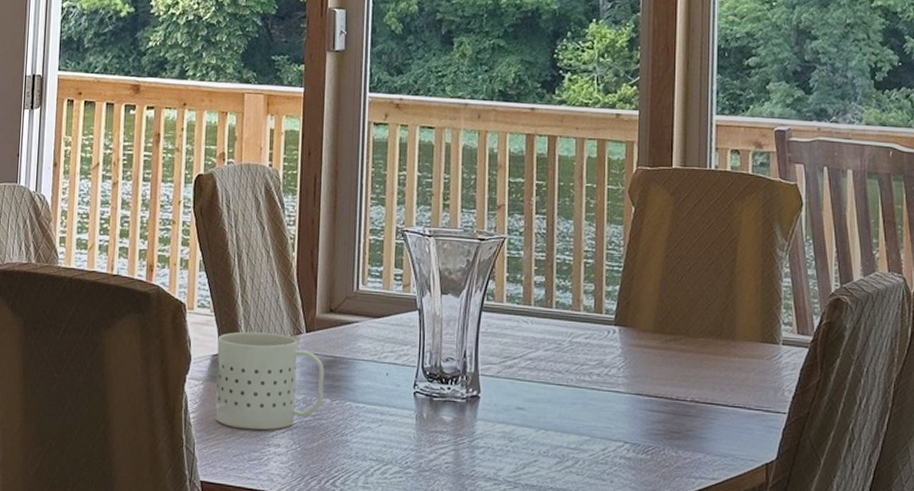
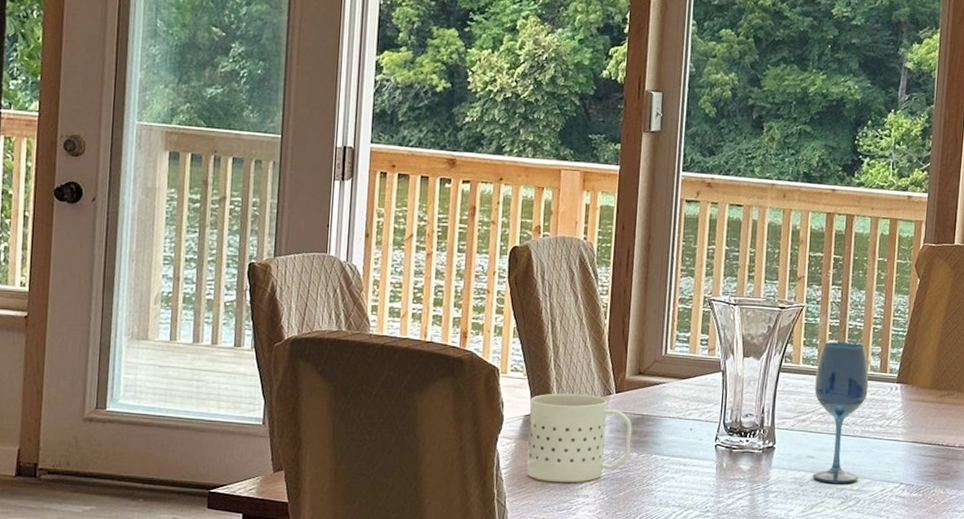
wineglass: none [521,278,582,440] -> present [812,342,869,483]

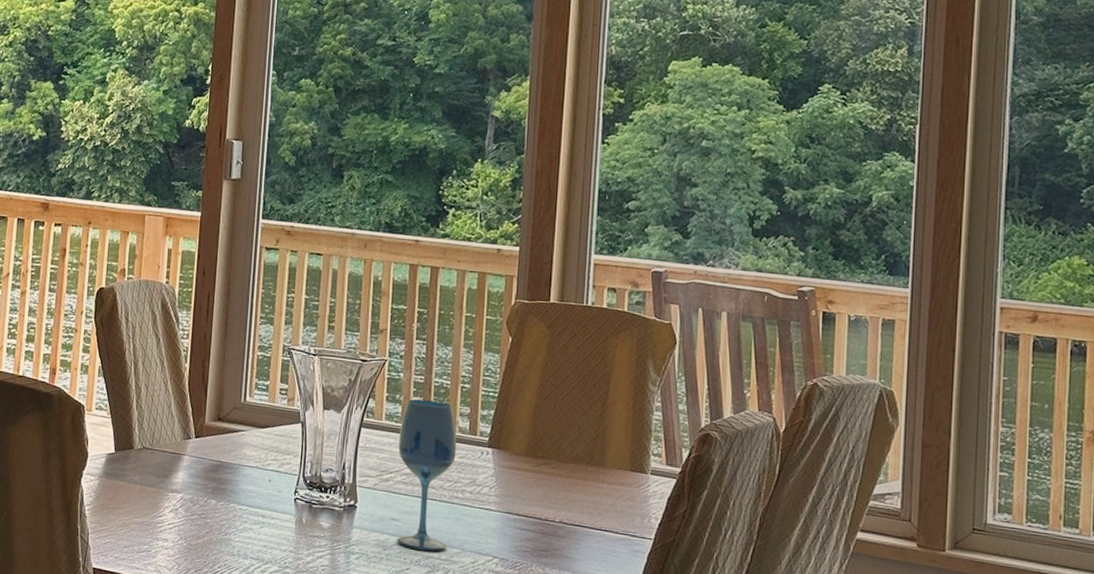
mug: present [526,393,633,483] -> none [108,434,211,525]

